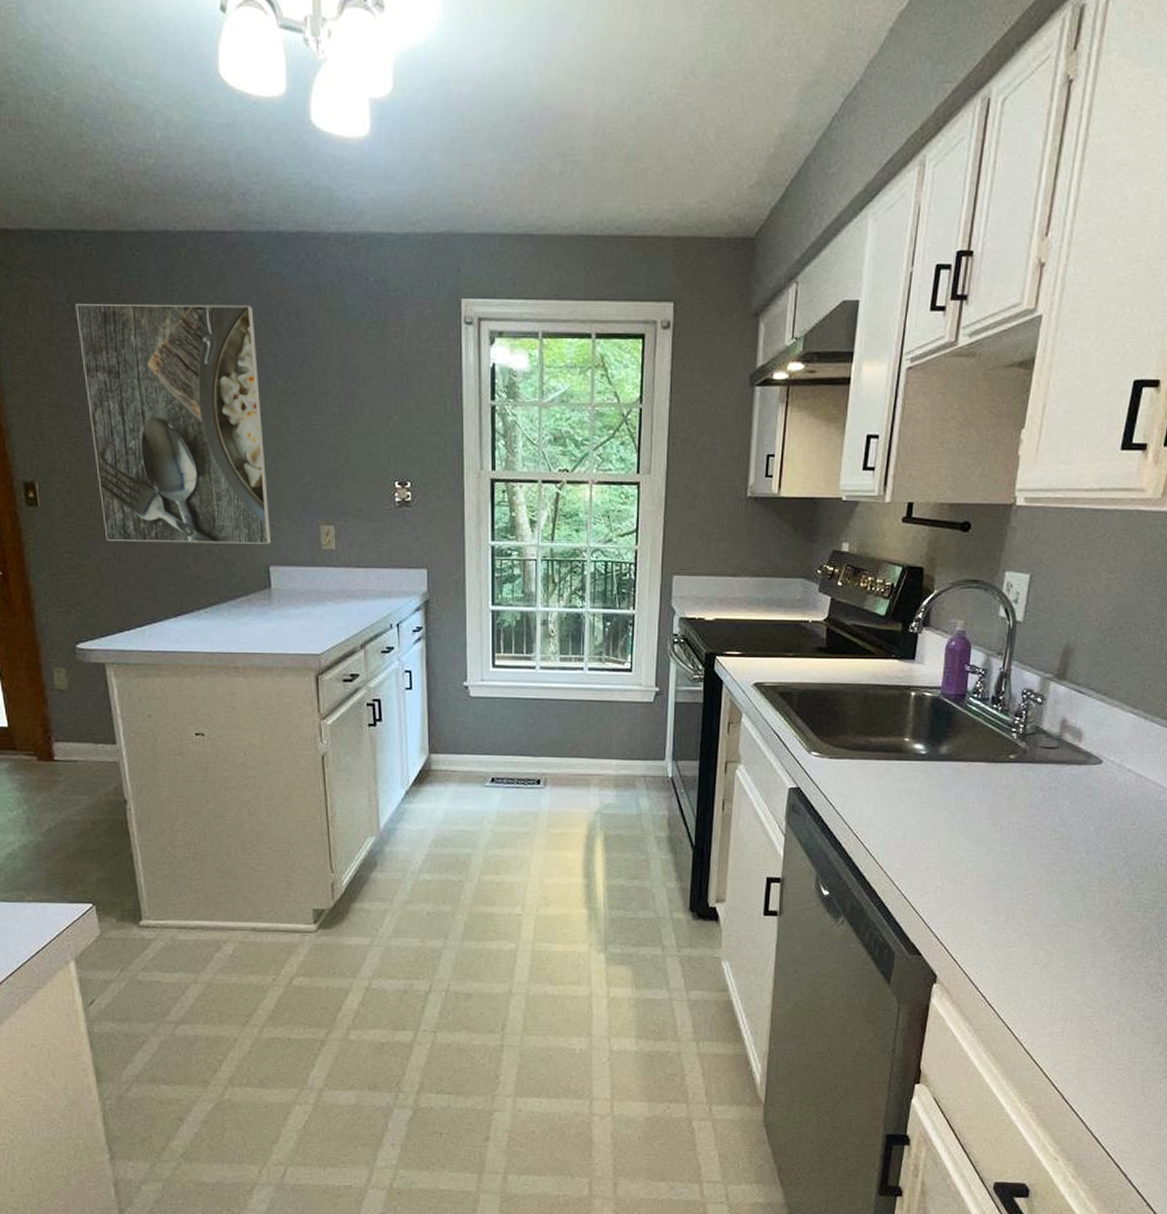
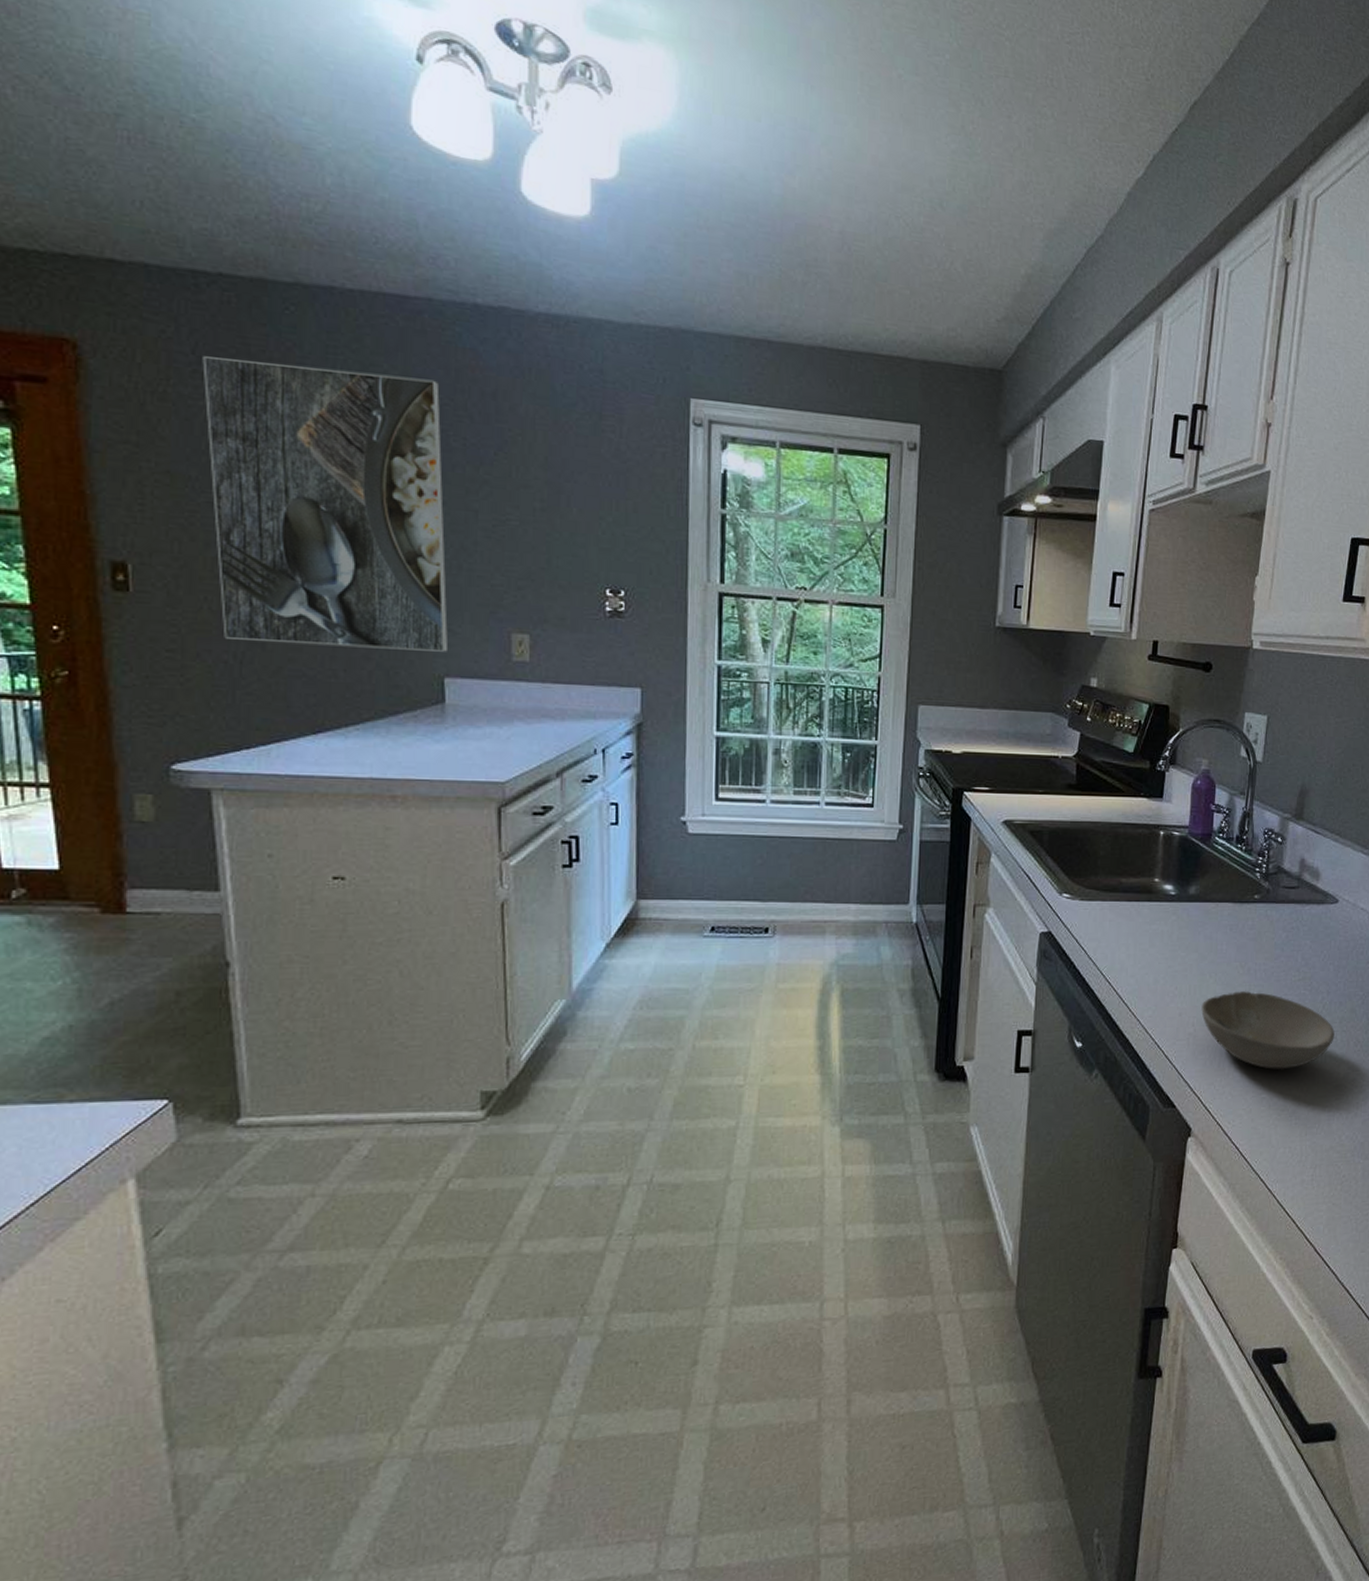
bowl: none [950,848,1093,926] -> present [1201,991,1335,1070]

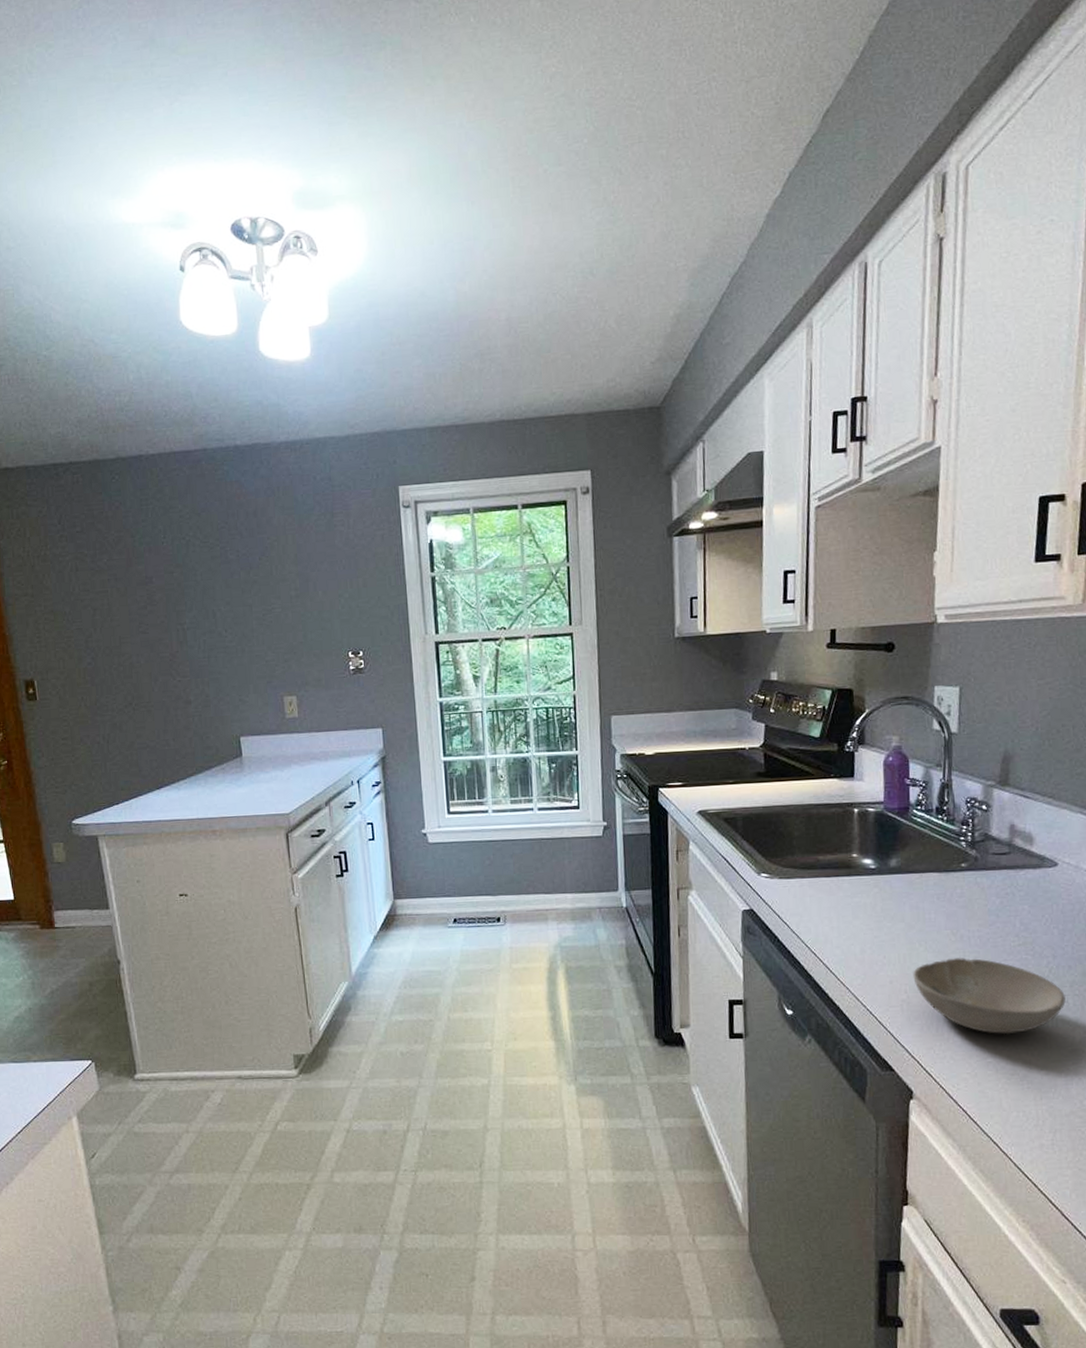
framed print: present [202,356,449,652] -> none [65,510,241,726]

